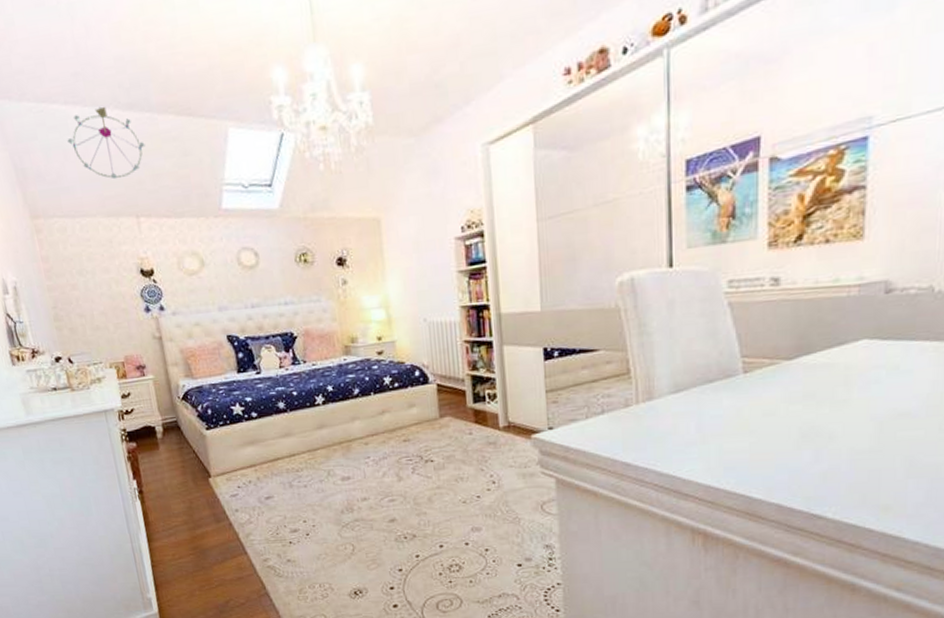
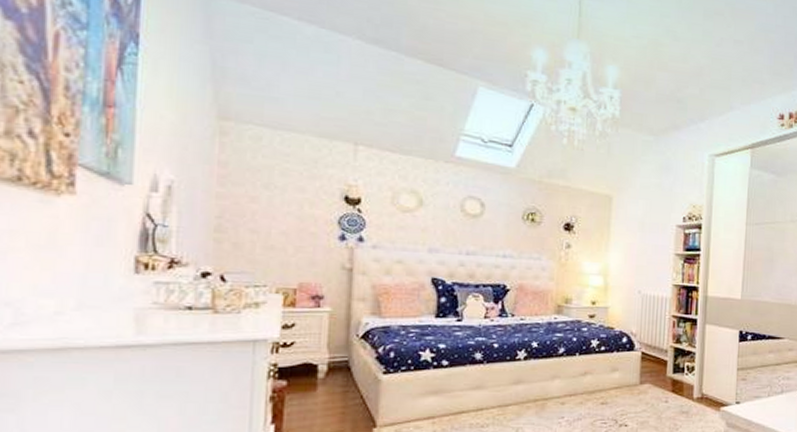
ceiling mobile: present [67,106,145,180] -> none [290,32,384,104]

